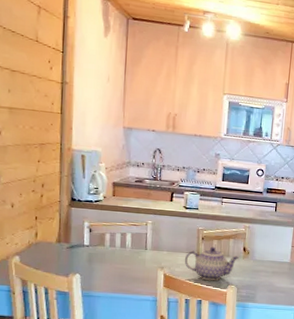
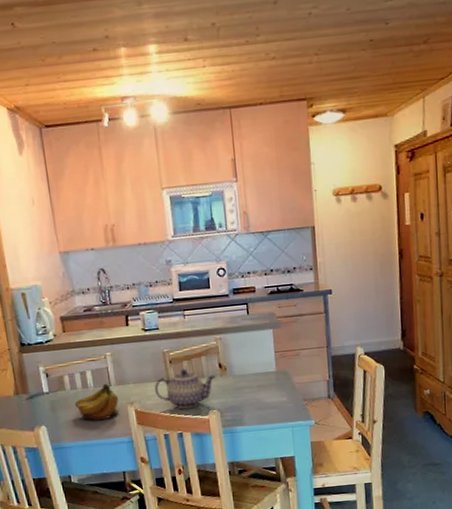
fruit: none [111,246,152,278] -> present [75,383,119,421]

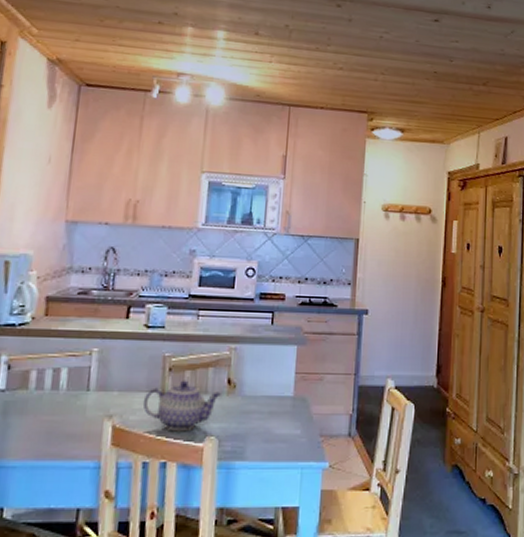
fruit: present [75,383,119,421] -> none [36,386,95,435]

